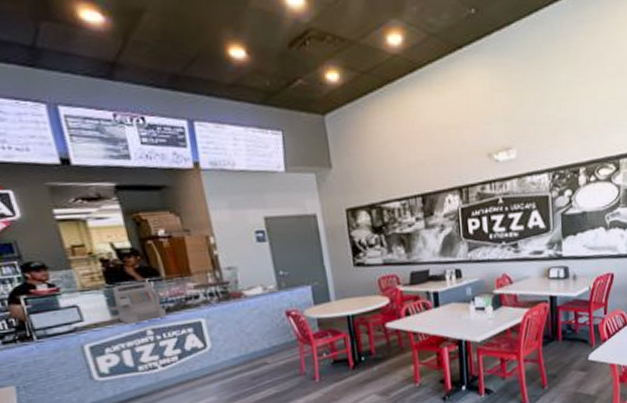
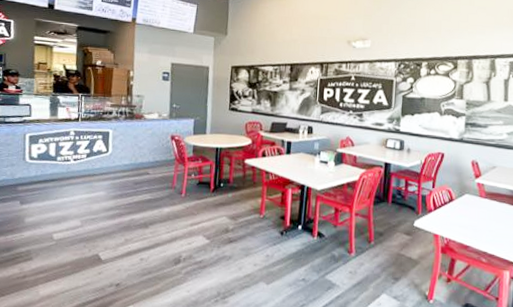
cash register: present [107,281,167,325] -> none [48,95,88,125]

